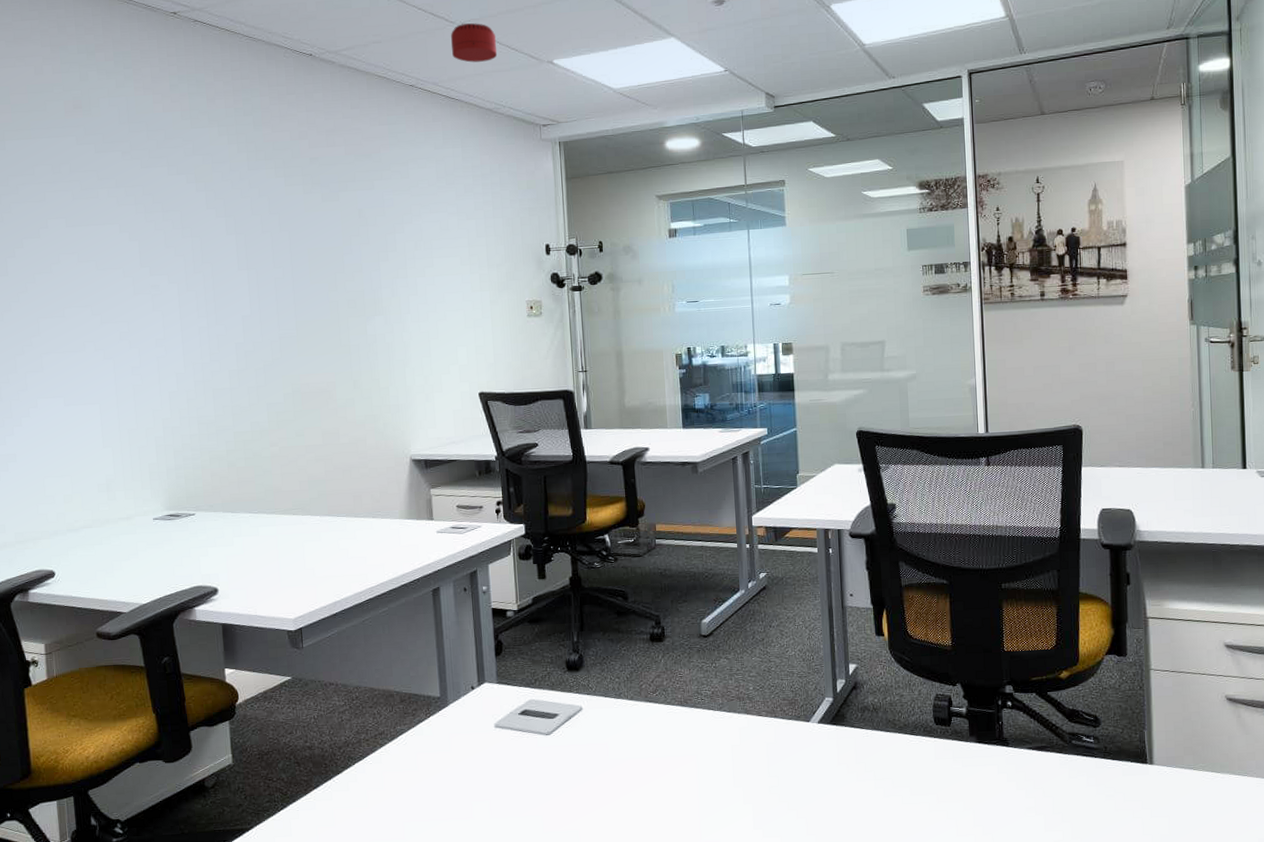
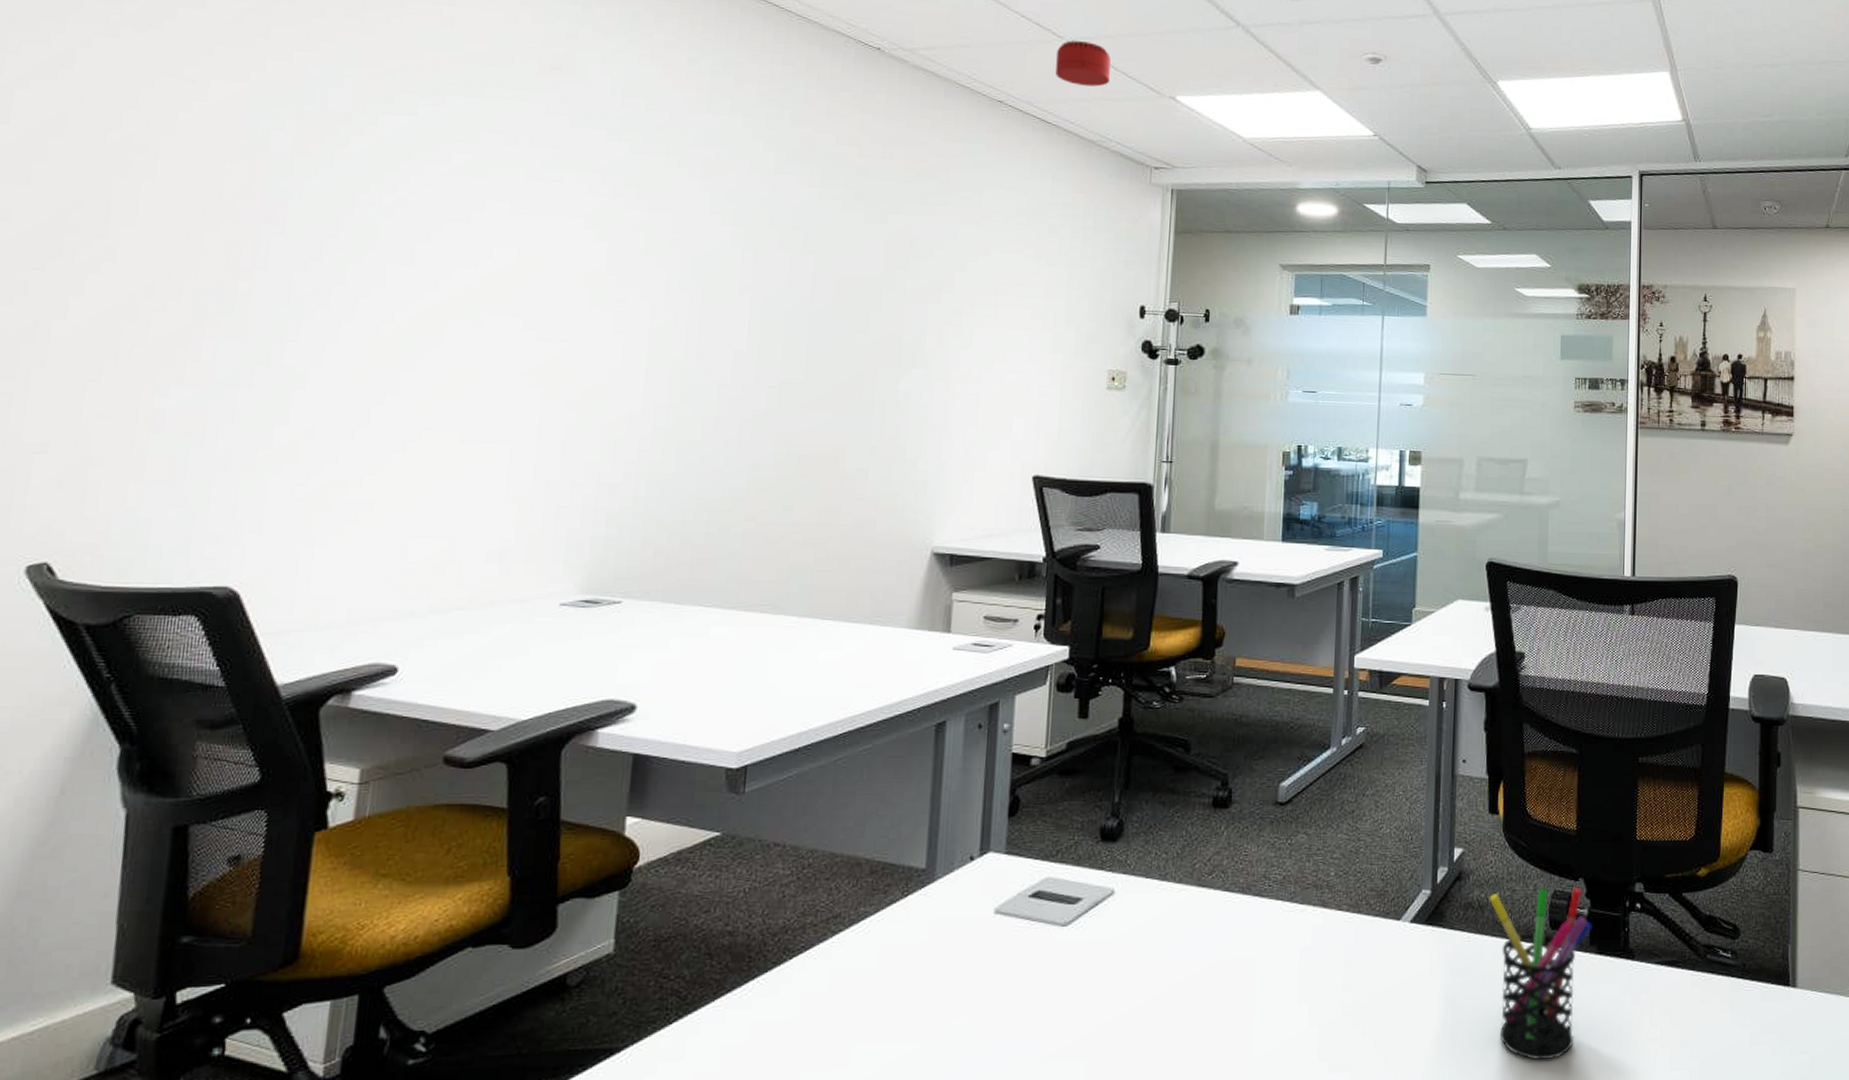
pen holder: none [881,691,971,826] -> present [1489,887,1592,1061]

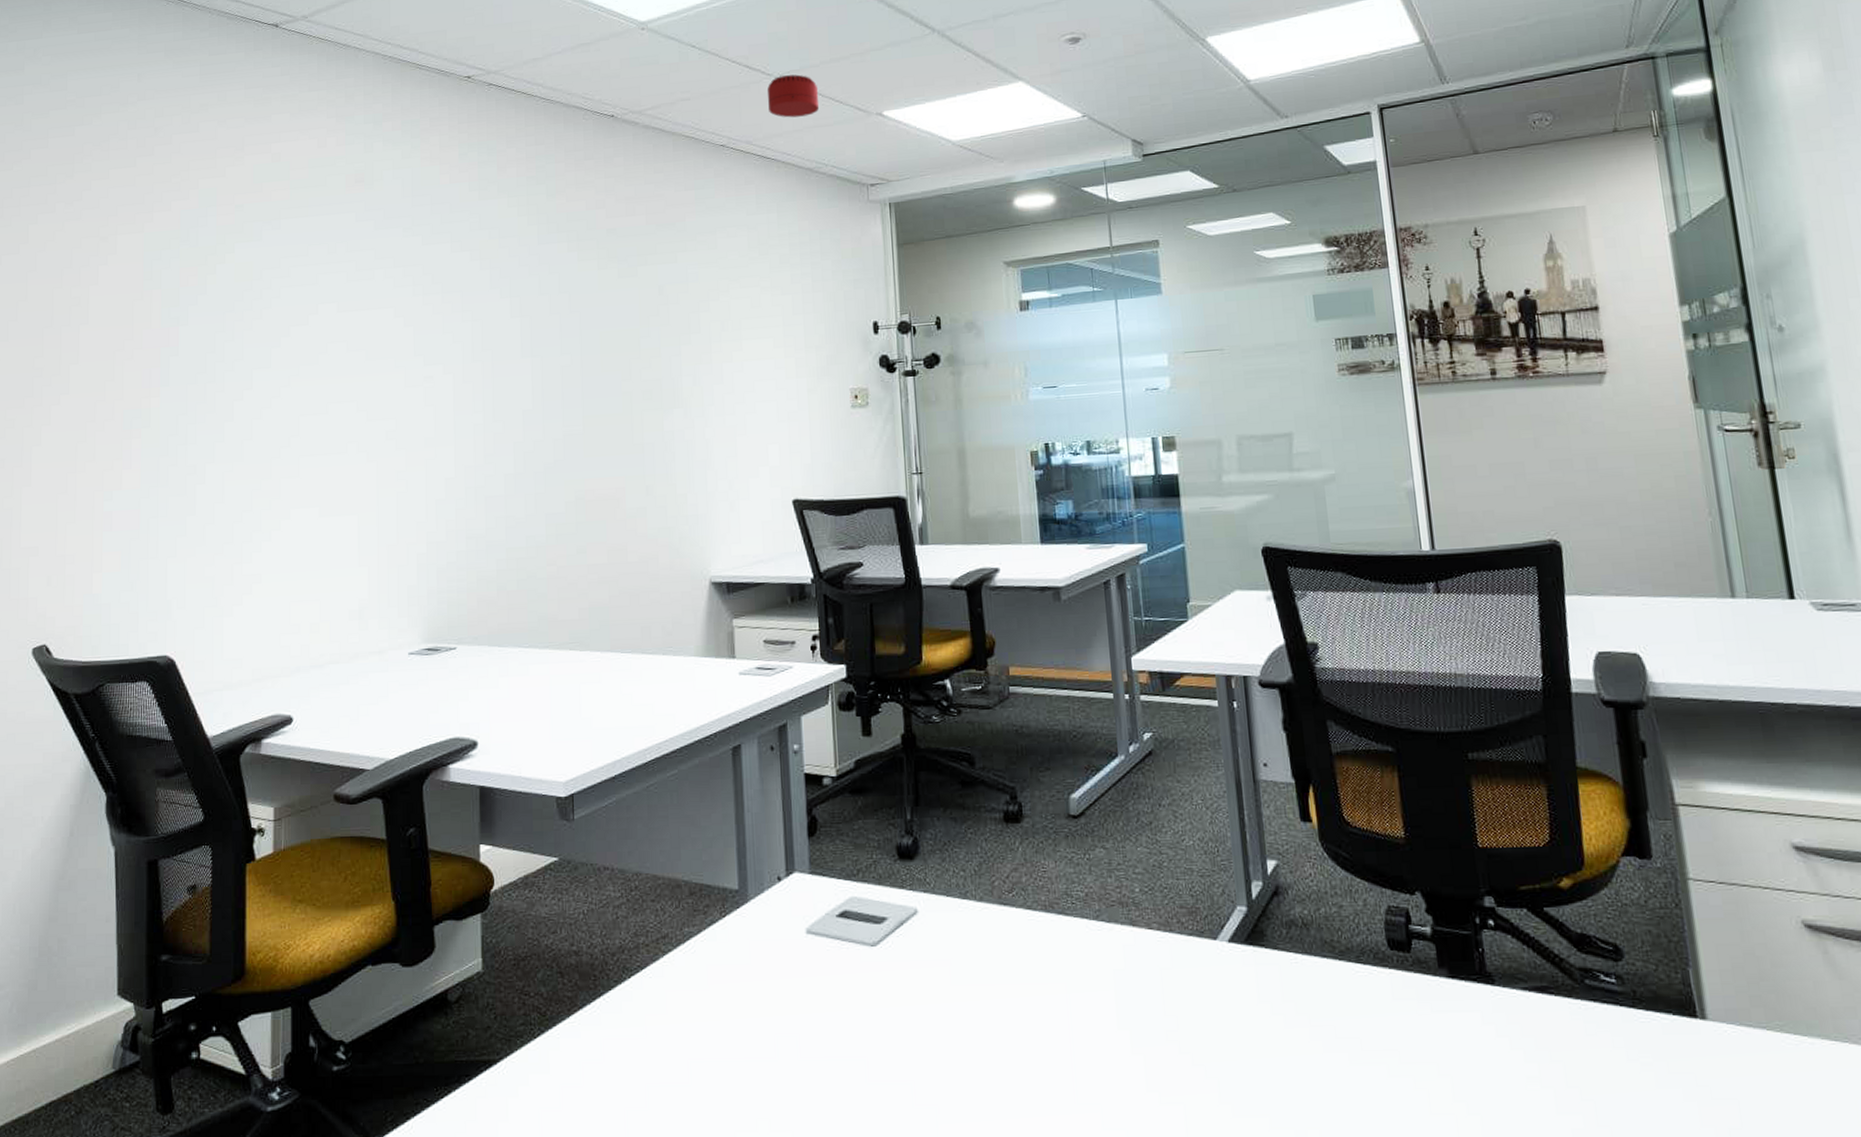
pen holder: present [1489,887,1592,1061] -> none [1313,901,1439,1098]

